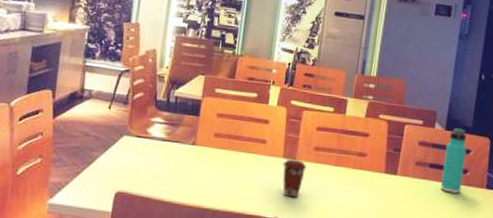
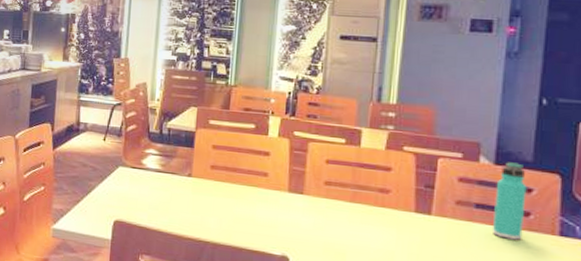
coffee cup: present [282,159,307,198] -> none [288,193,317,235]

